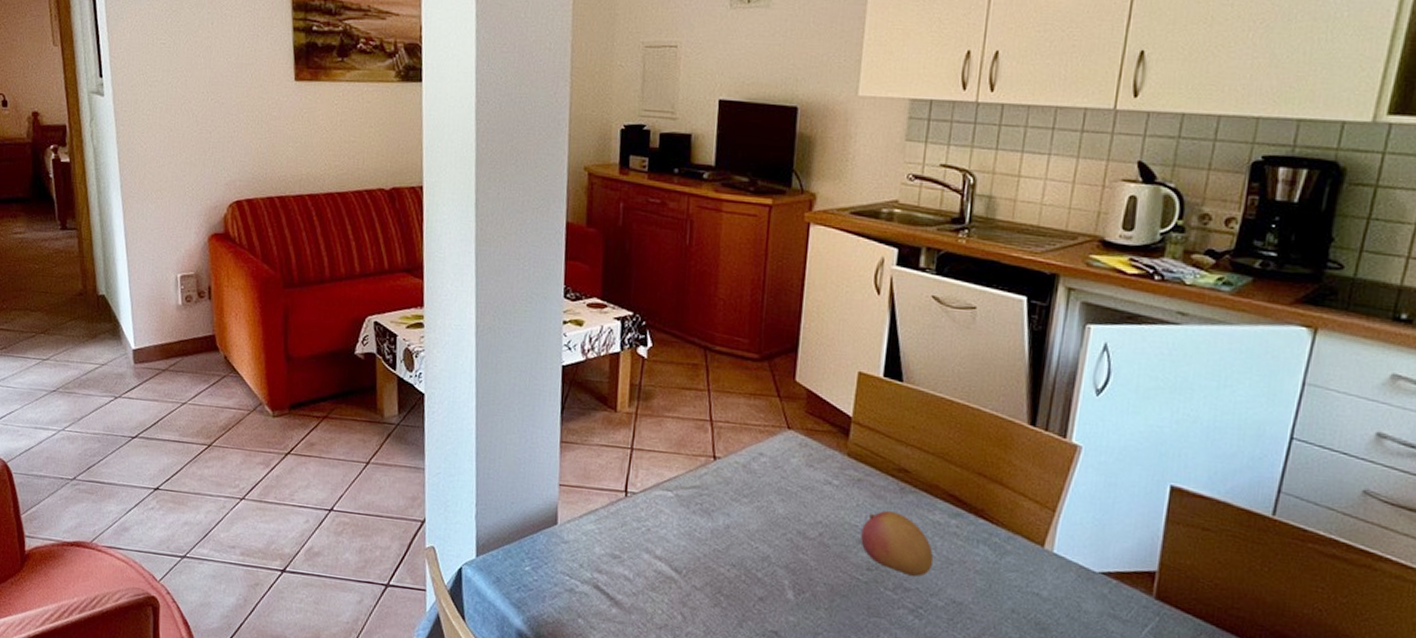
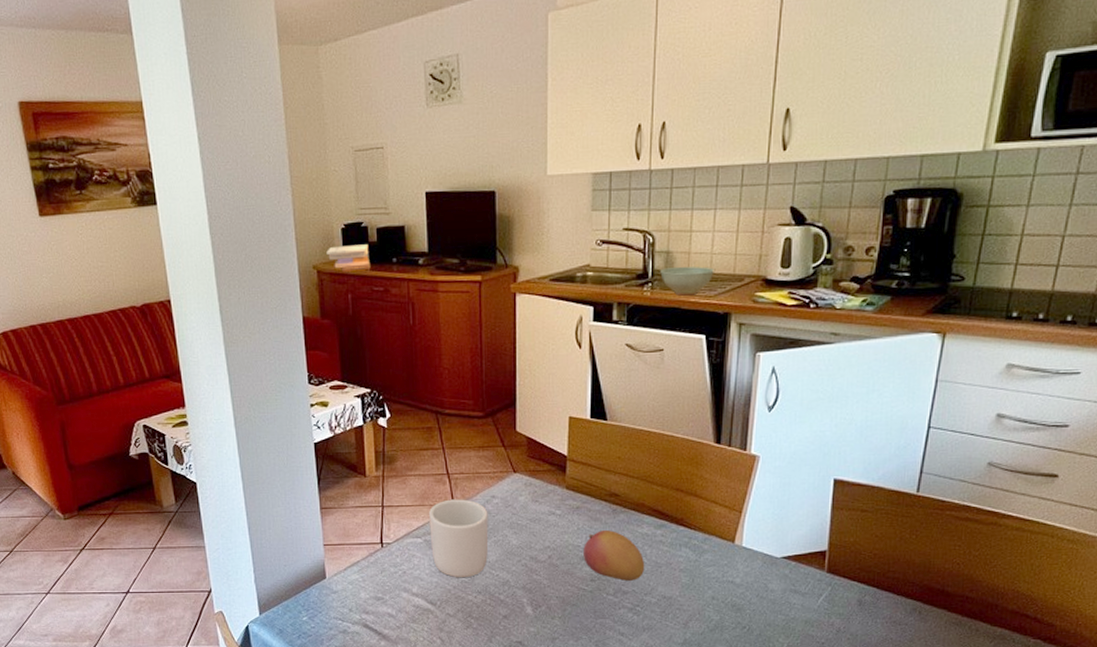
books: none [601,148,649,178] -> present [326,244,371,272]
mug: none [682,450,753,546] -> present [429,499,489,578]
bowl: none [979,214,1045,251] -> present [660,266,716,297]

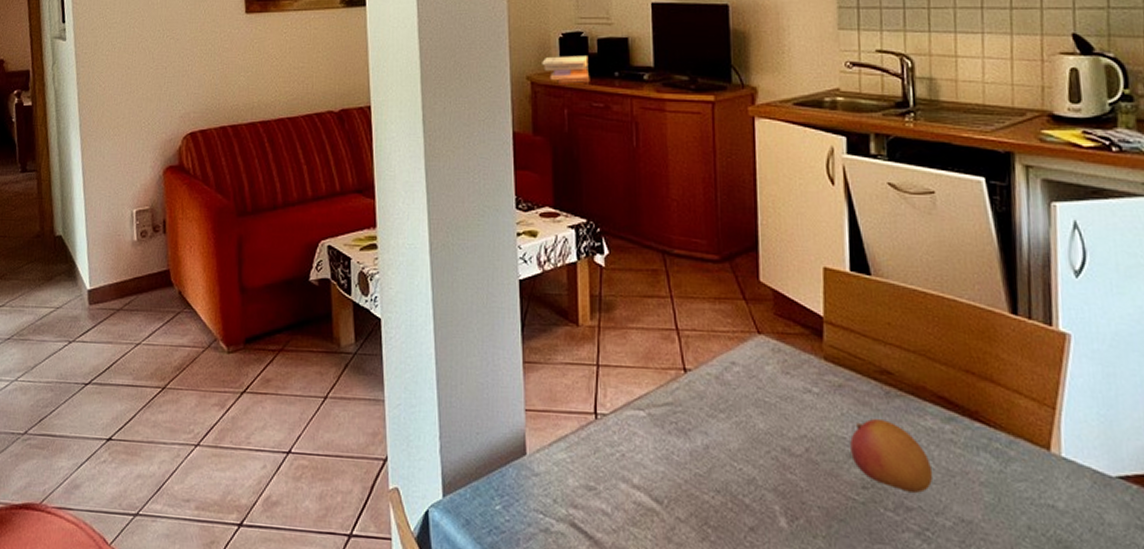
mug: present [429,499,489,578] -> none [654,362,728,470]
bowl: present [660,266,716,297] -> none [923,97,990,131]

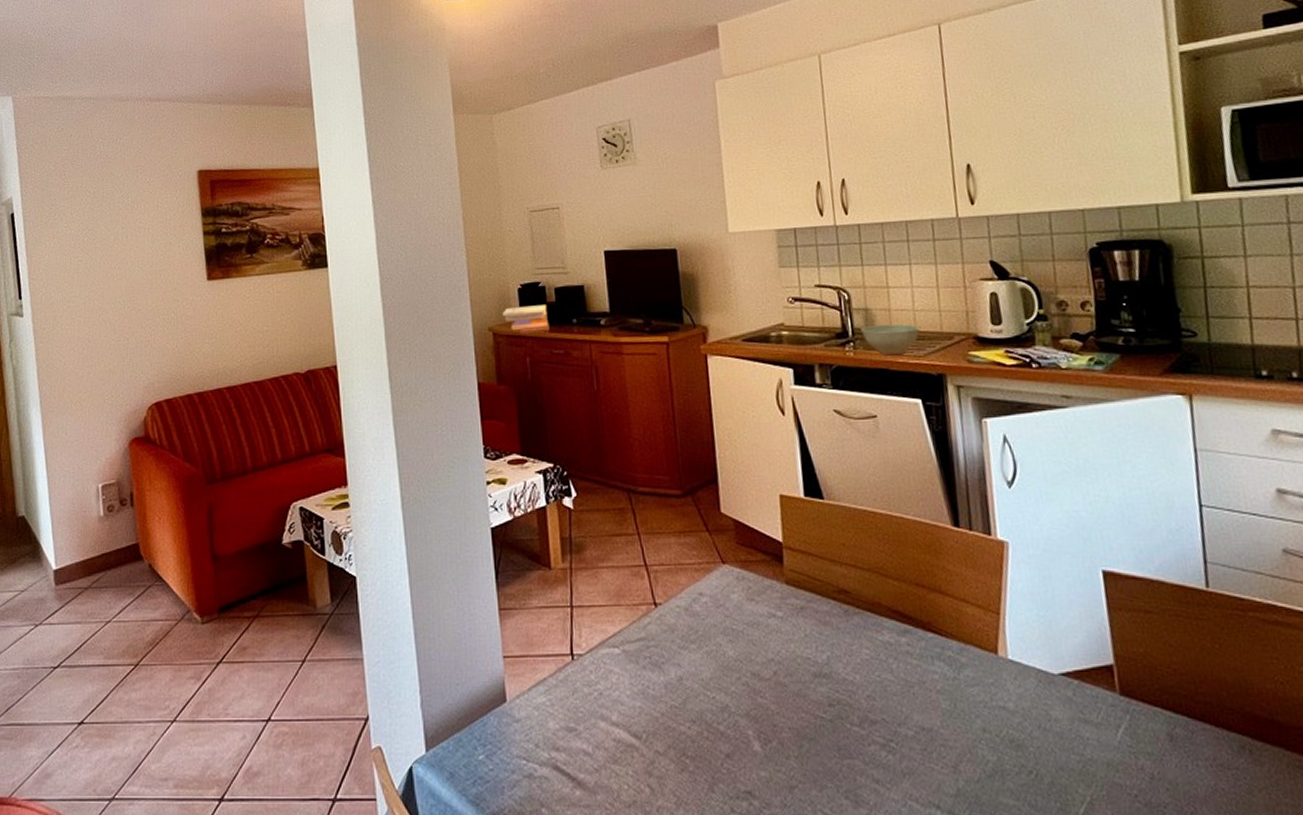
fruit: present [850,419,933,493] -> none [814,638,894,706]
bowl: none [923,97,990,131] -> present [861,324,921,357]

